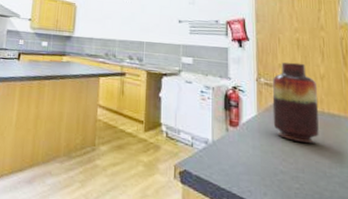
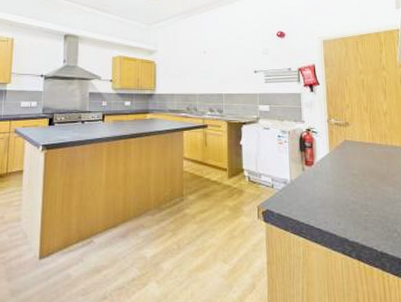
vase: present [272,62,319,144] -> none [341,102,384,175]

